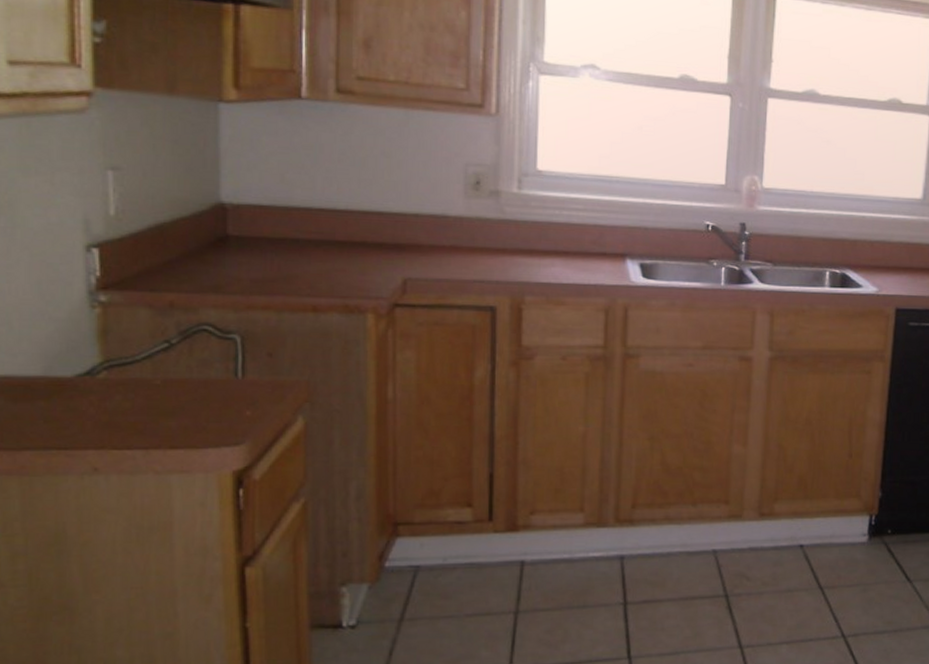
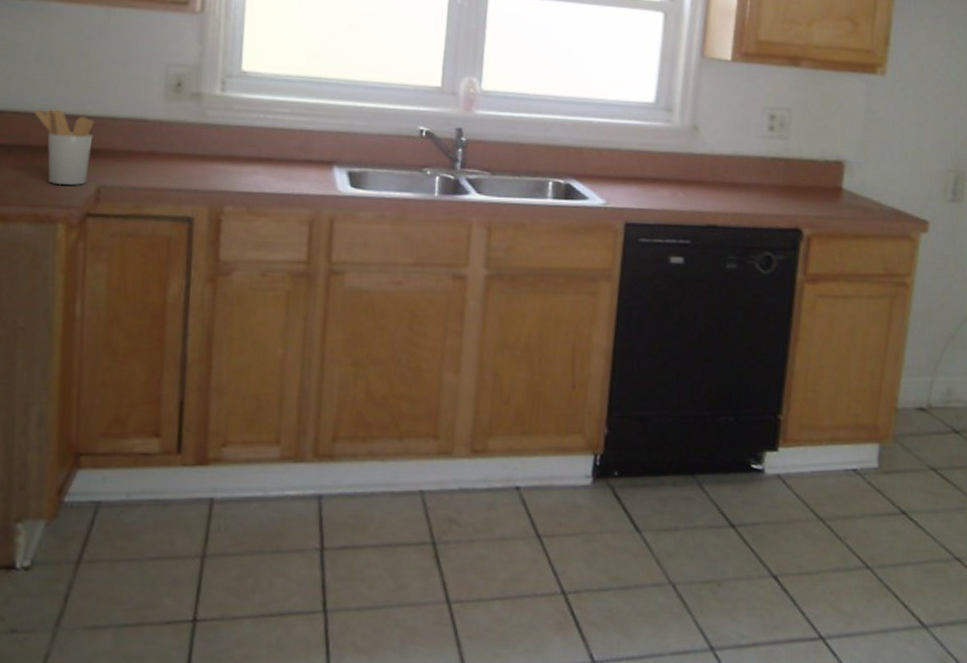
utensil holder: none [339,206,398,278] -> present [34,109,94,186]

